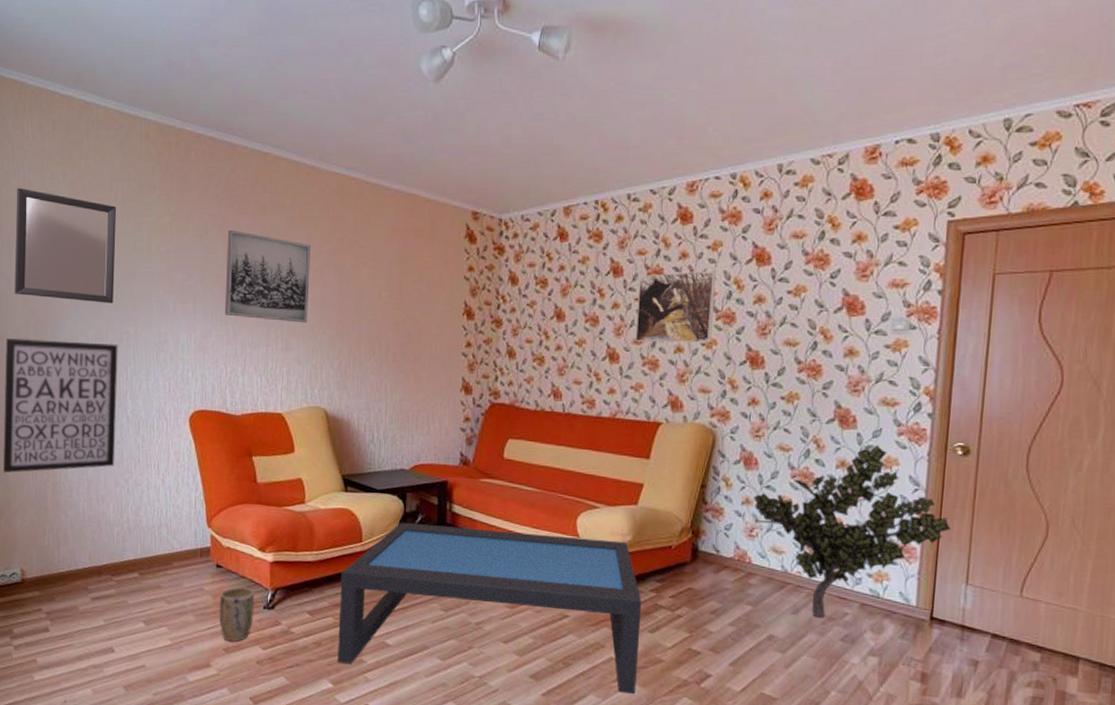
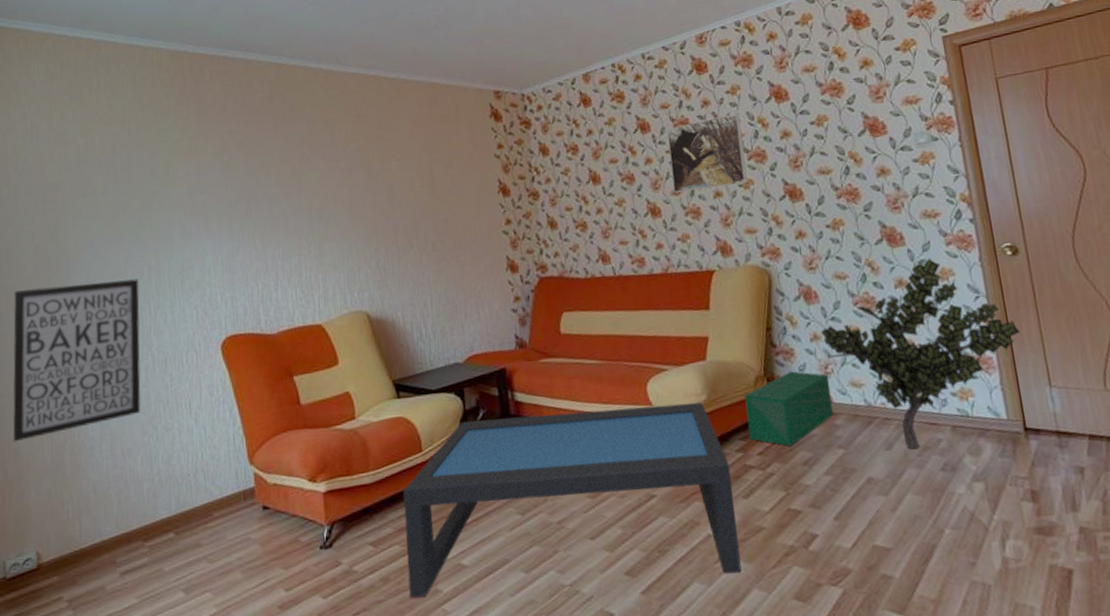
home mirror: present [14,187,117,304] -> none [22,132,132,243]
plant pot: present [219,586,255,642] -> none [269,527,310,597]
wall art: present [225,229,310,323] -> none [248,143,340,231]
storage bin: none [666,528,752,596] -> present [744,371,834,447]

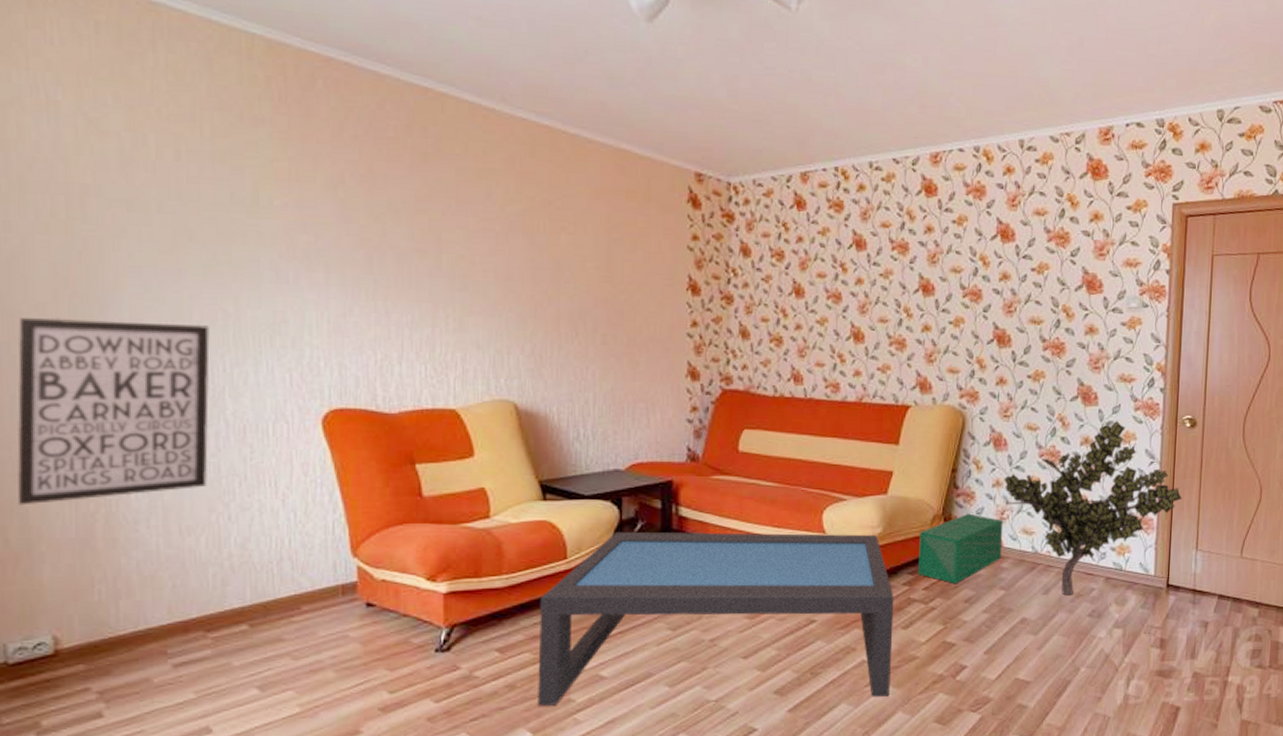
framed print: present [667,113,748,193] -> none [880,246,963,321]

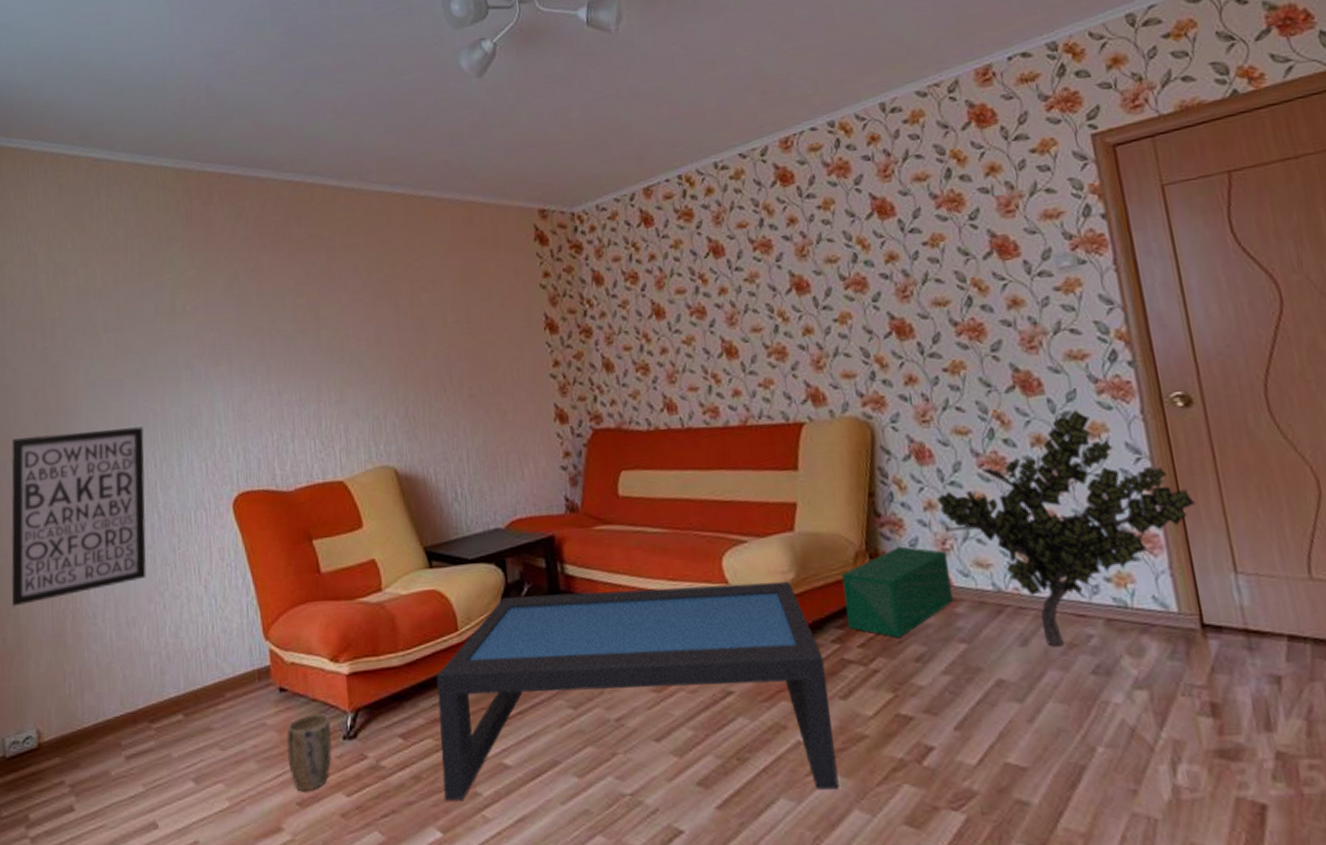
plant pot: none [372,627,423,699] -> present [286,713,332,792]

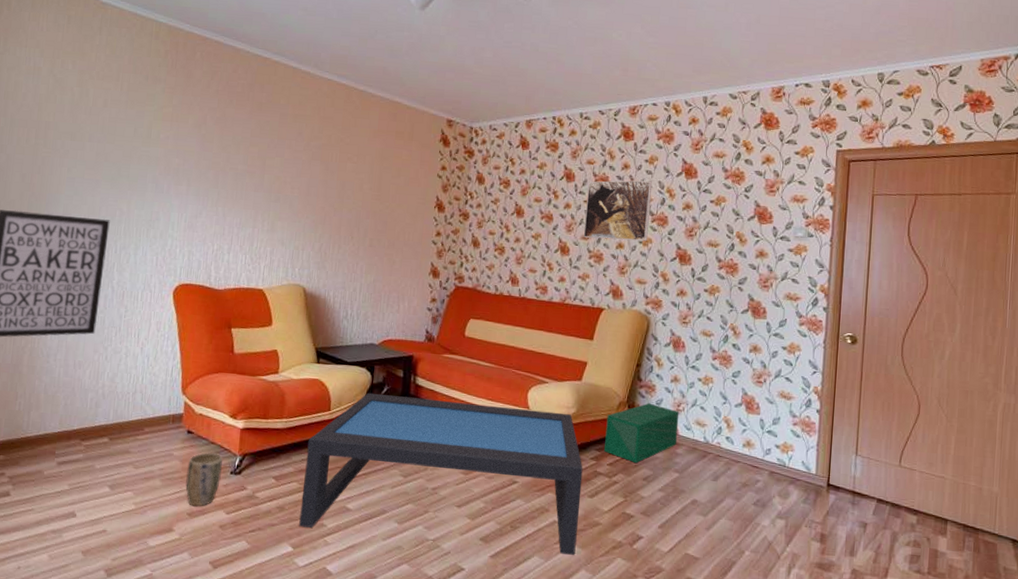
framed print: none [745,233,845,329] -> present [583,180,653,241]
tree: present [937,409,1195,645] -> none [681,332,843,484]

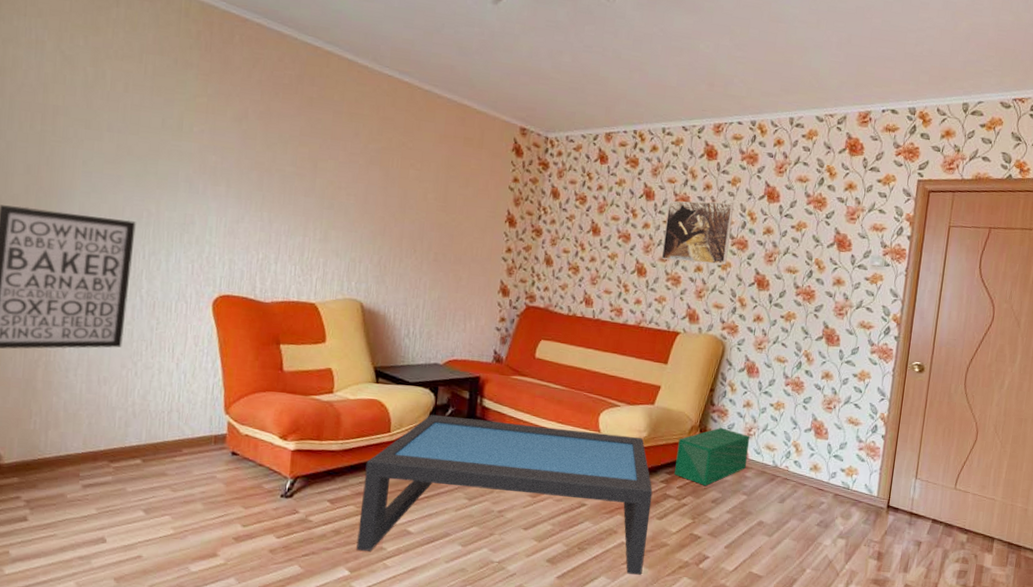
plant pot: present [185,452,224,507] -> none [231,474,273,531]

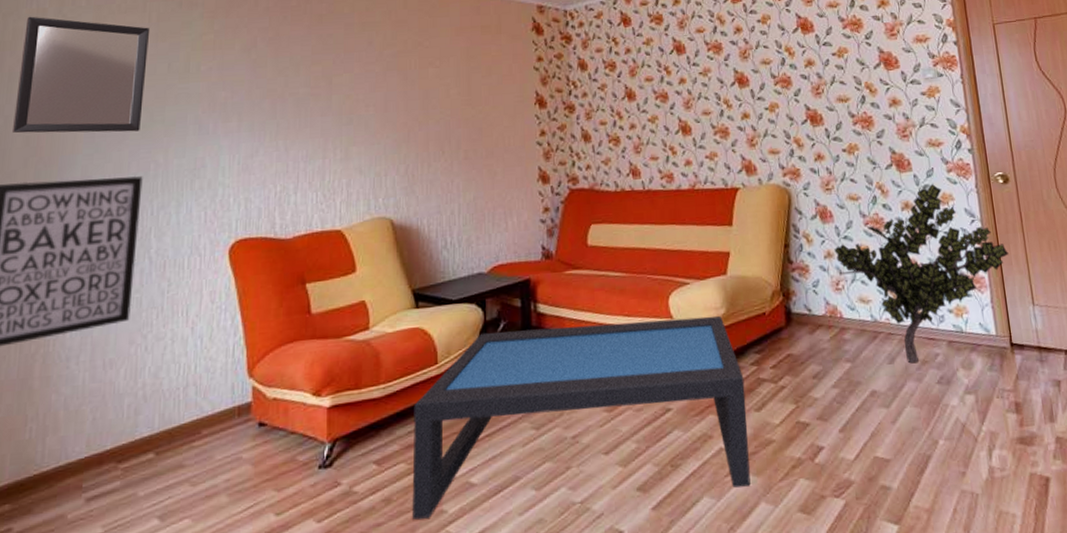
home mirror: none [15,46,146,179] -> present [13,16,150,134]
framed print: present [661,200,735,265] -> none [701,41,773,112]
storage bin: present [675,427,751,487] -> none [761,286,843,361]
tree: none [753,360,907,505] -> present [834,183,1009,363]

